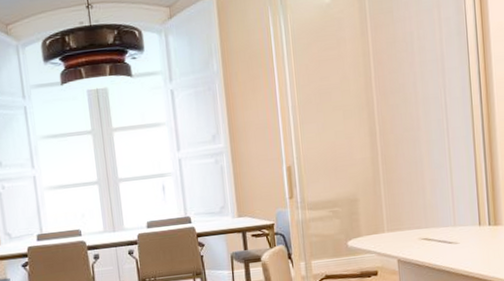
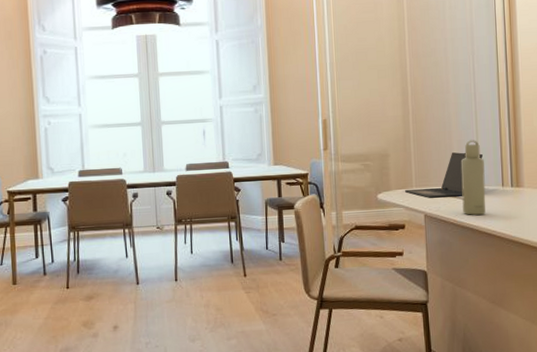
laptop: none [376,192,458,243] -> present [405,152,483,199]
bottle: none [435,178,462,258] -> present [461,140,486,215]

